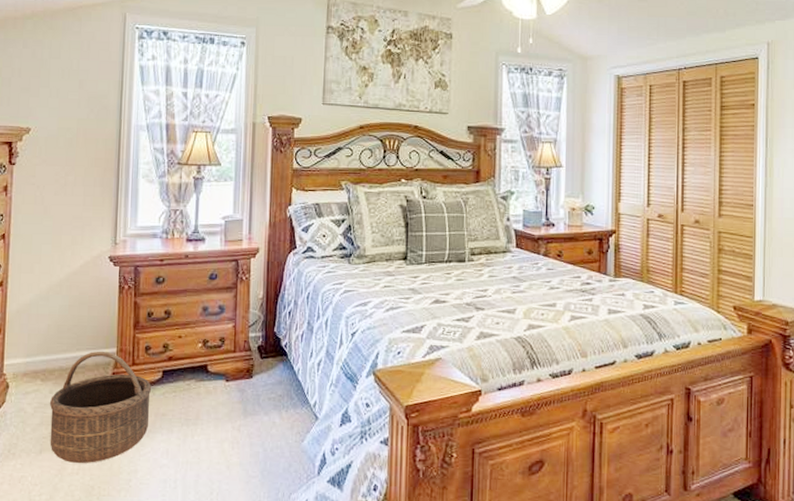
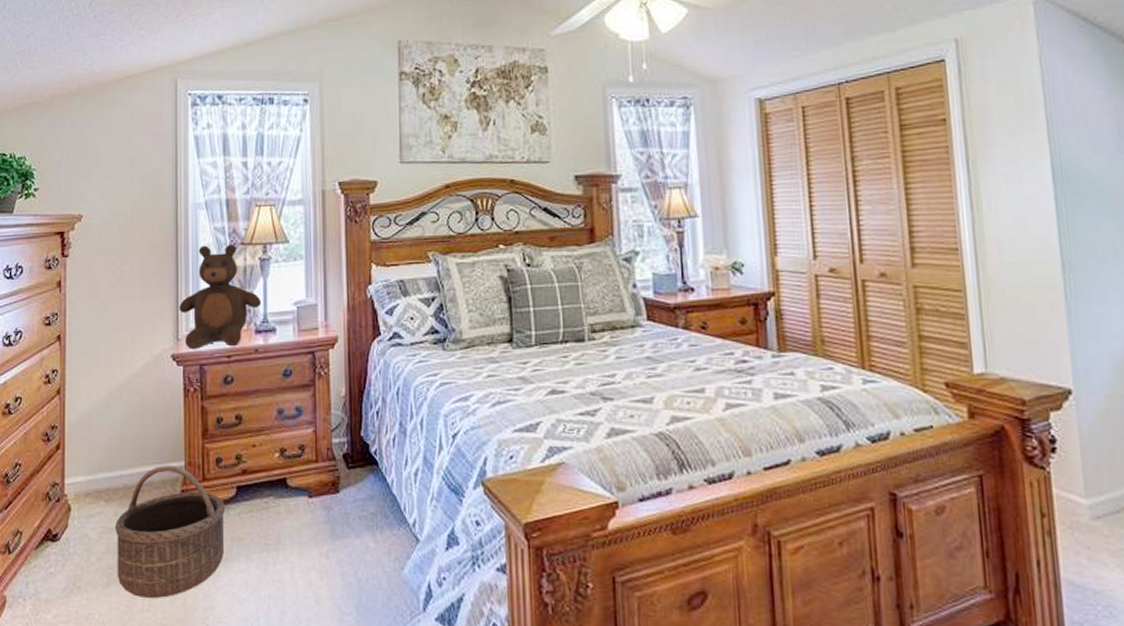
teddy bear: none [118,163,194,252] -> present [179,244,262,349]

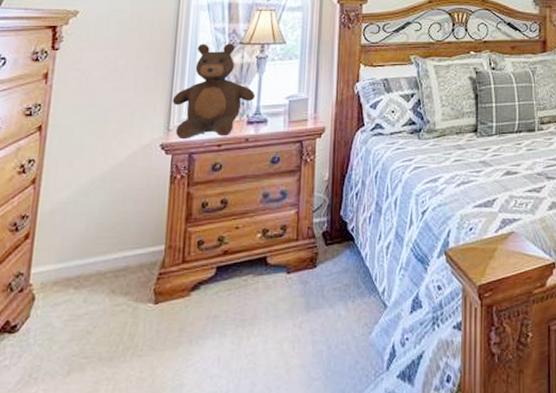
basket: present [114,465,226,598] -> none [80,249,204,383]

